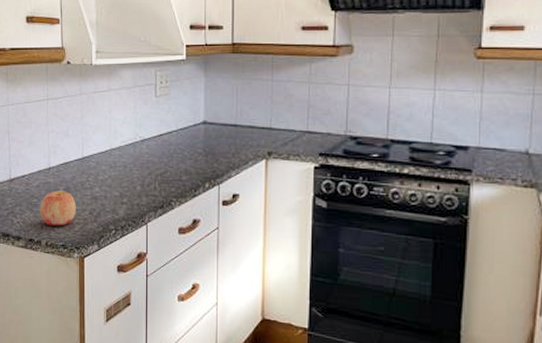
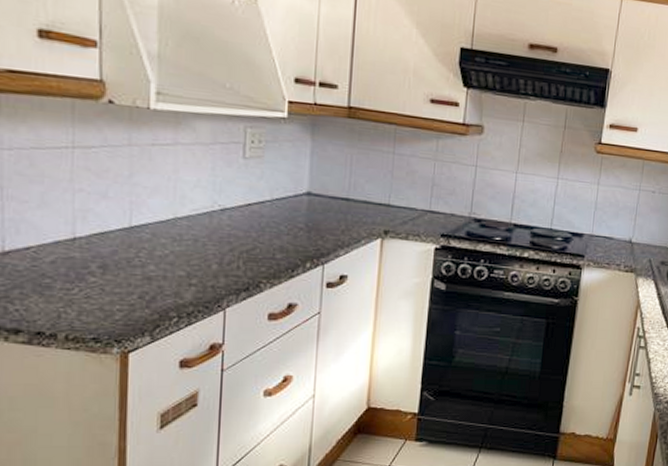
apple: present [40,190,76,226] -> none [57,268,117,314]

